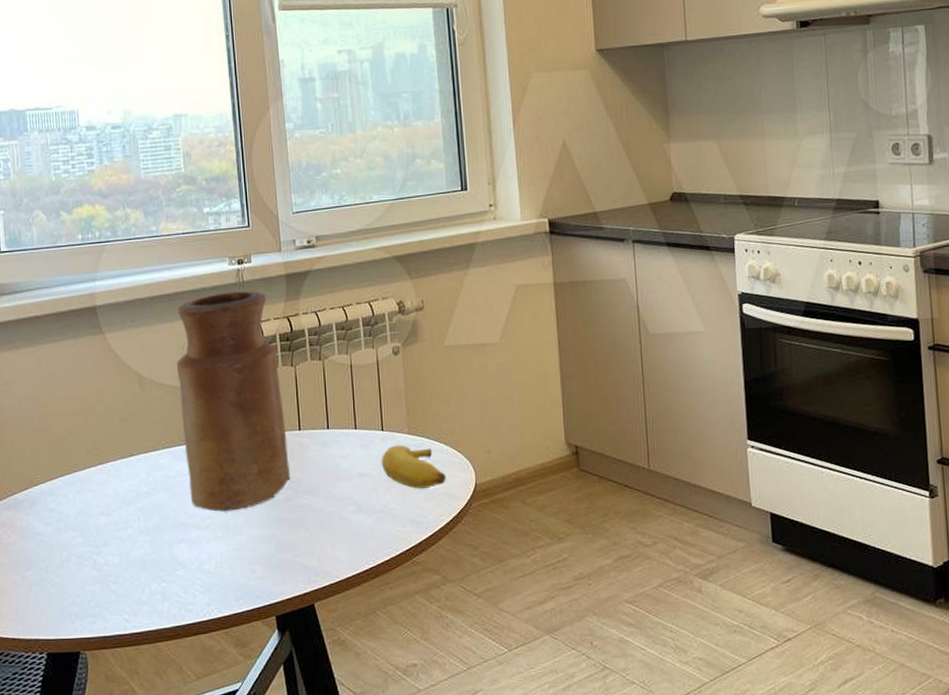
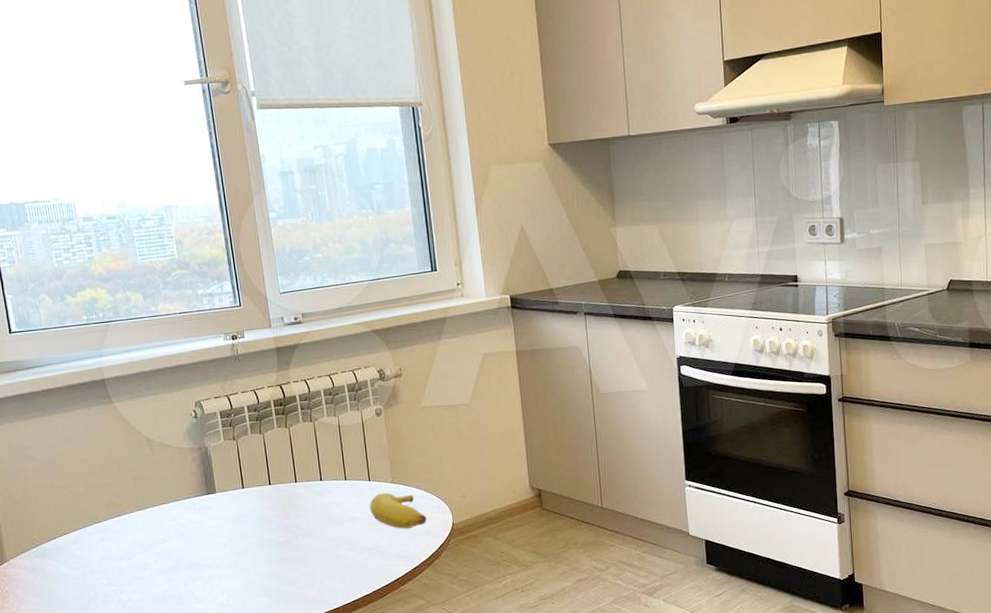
vase: present [176,291,291,512] -> none [179,363,290,553]

